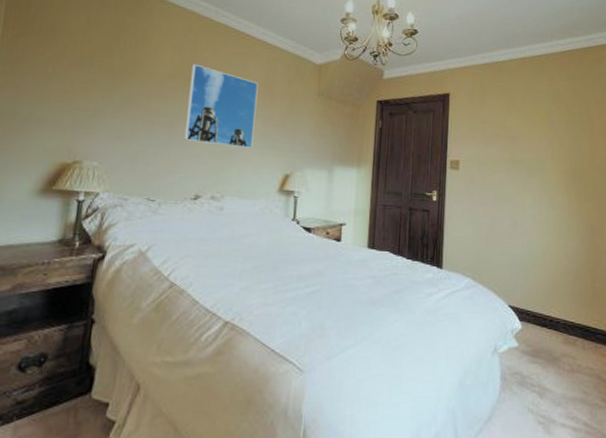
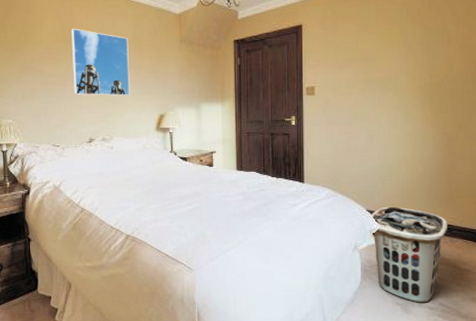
clothes hamper: none [511,303,593,422] -> present [369,206,449,303]

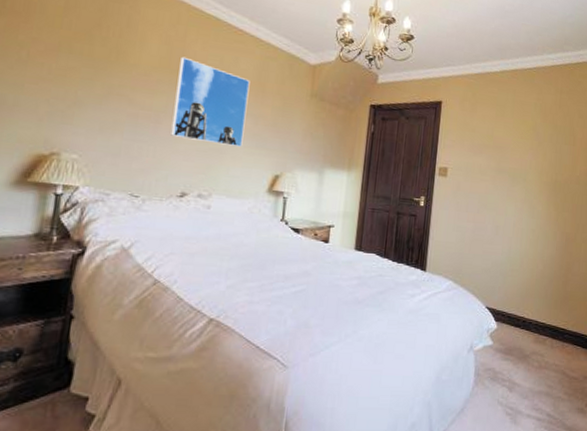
clothes hamper: present [369,206,449,303] -> none [487,305,561,413]

